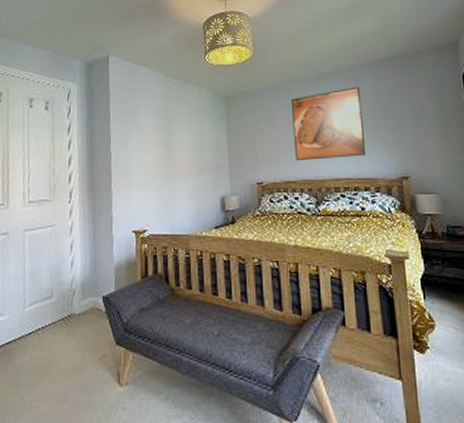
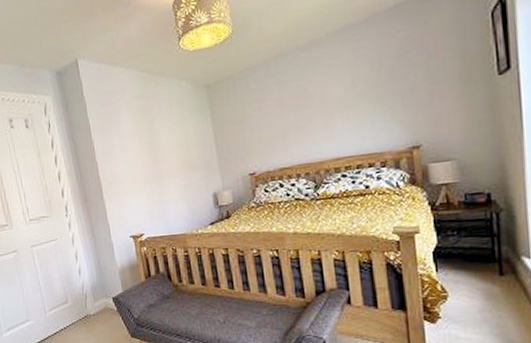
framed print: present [290,87,366,161] -> none [279,49,370,145]

